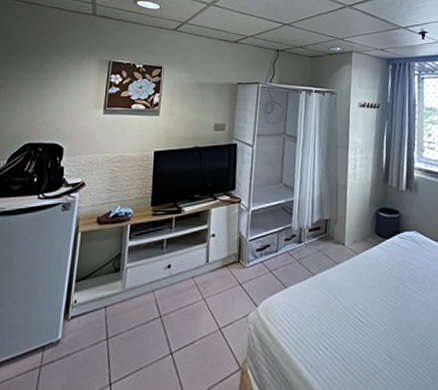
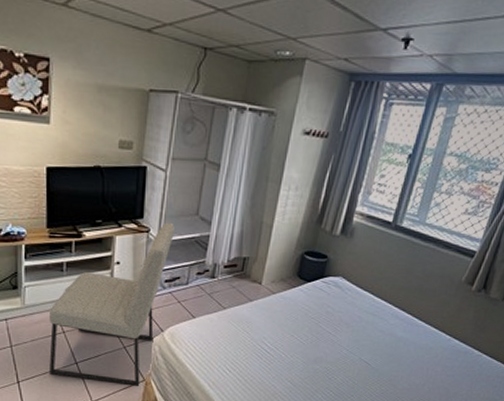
chair: none [142,191,262,379] -> present [48,222,174,387]

